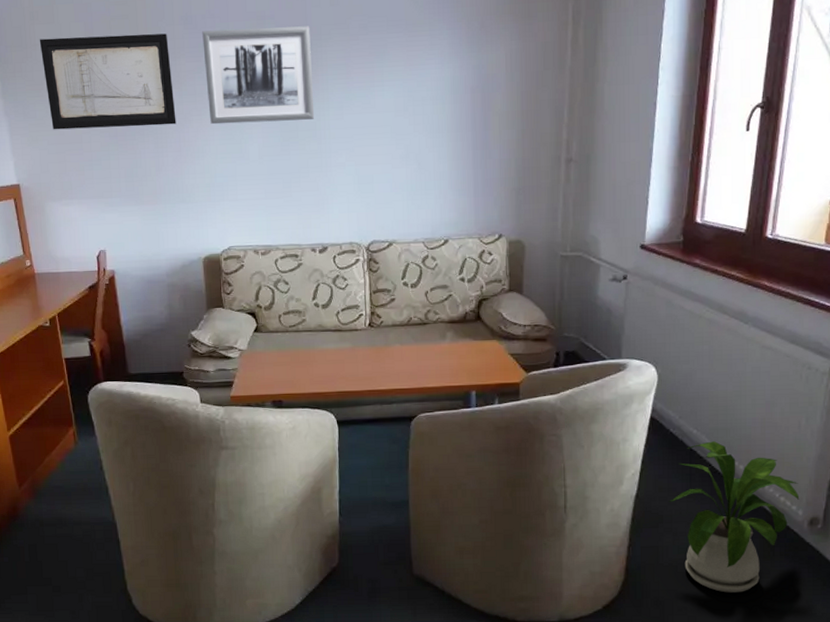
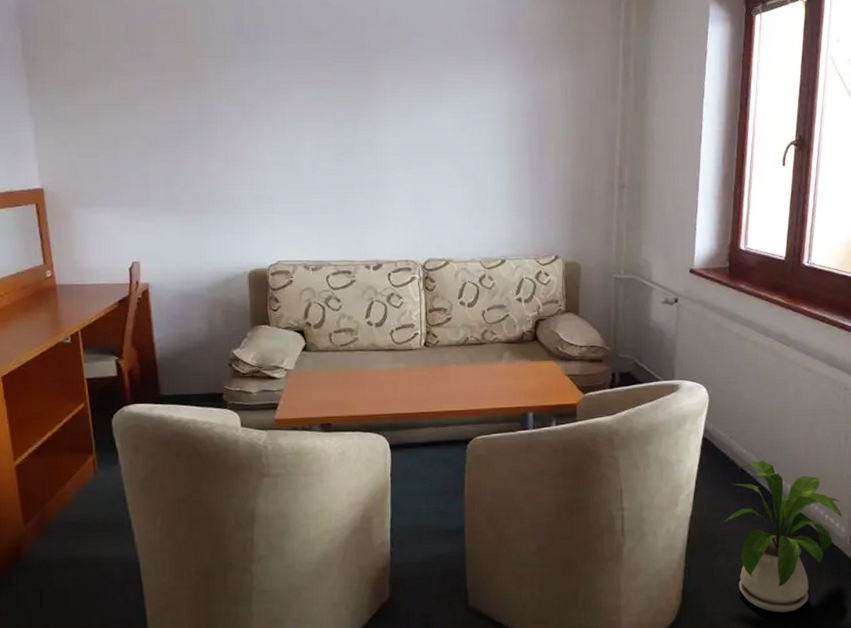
wall art: present [39,33,177,130] -> none [74,38,224,134]
wall art: present [202,26,315,125] -> none [254,41,371,136]

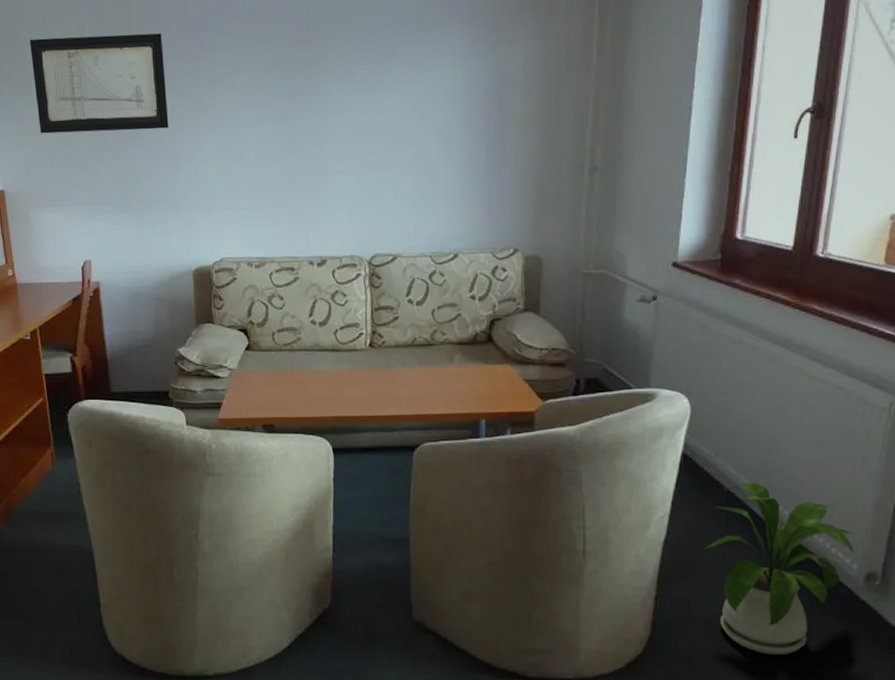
wall art: none [74,38,224,134] -> present [29,33,169,134]

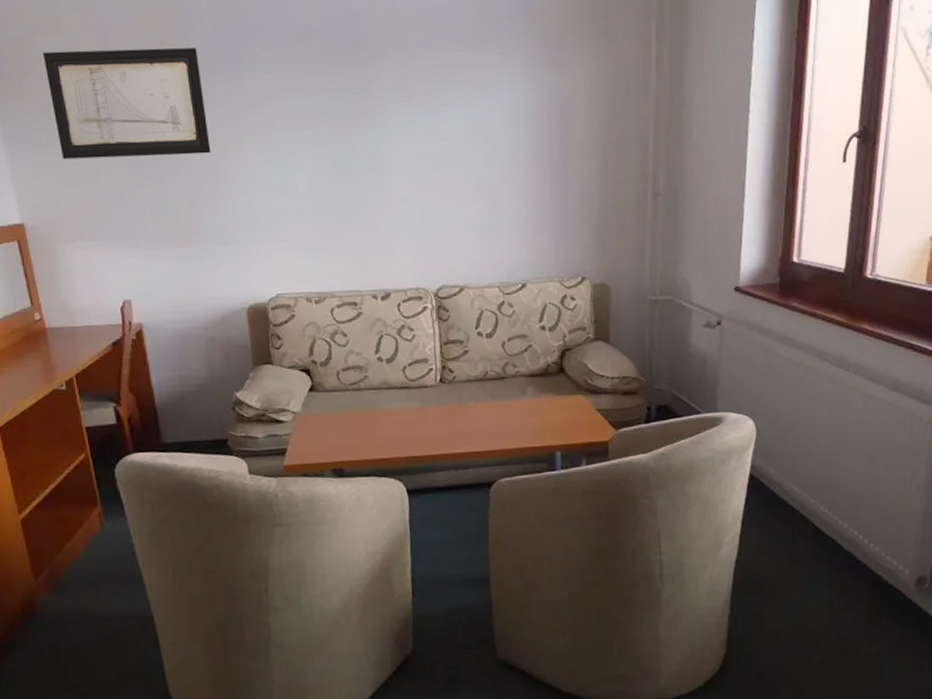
house plant: present [702,483,854,655] -> none [771,499,906,661]

